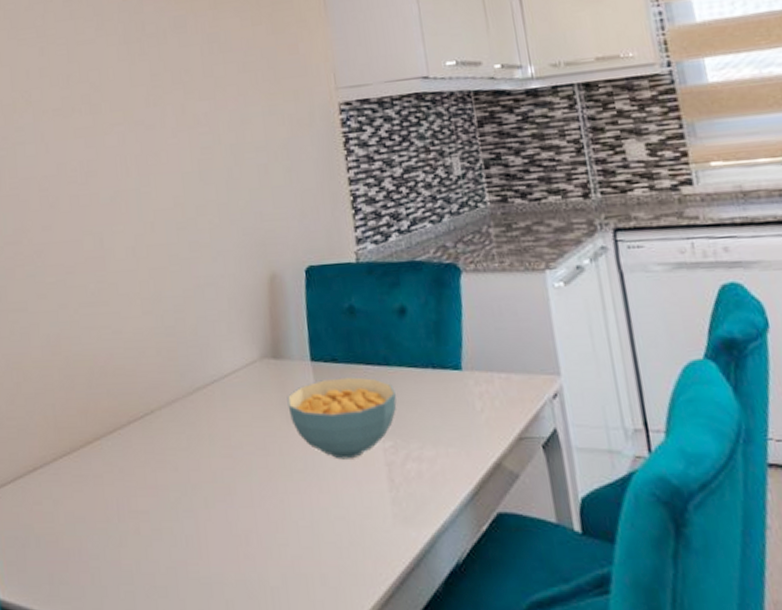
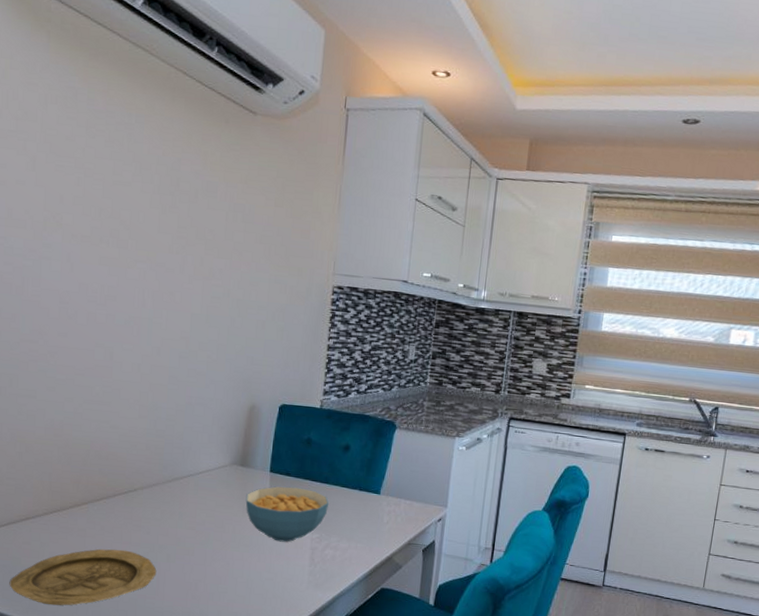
plate: none [24,497,195,588] -> present [9,549,157,606]

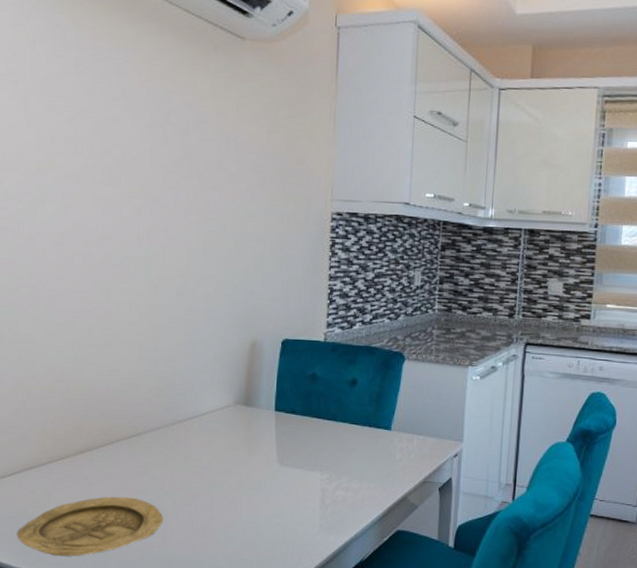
cereal bowl: present [245,486,329,542] -> none [251,425,337,484]

